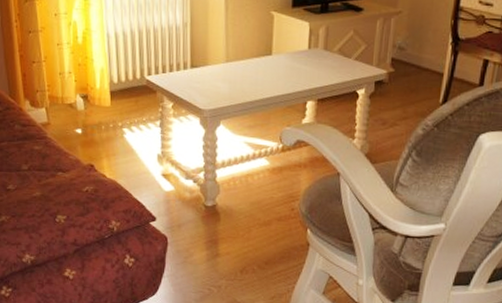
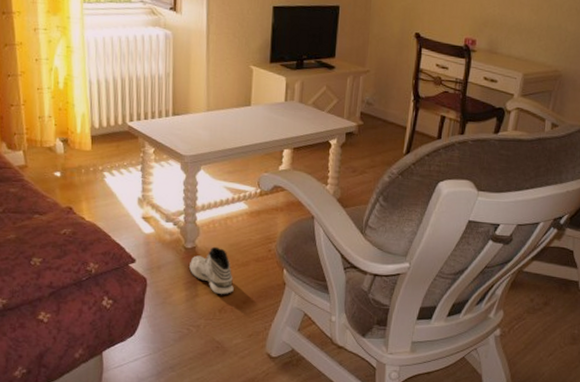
sneaker: none [210,205,256,255] -> present [189,246,234,295]

